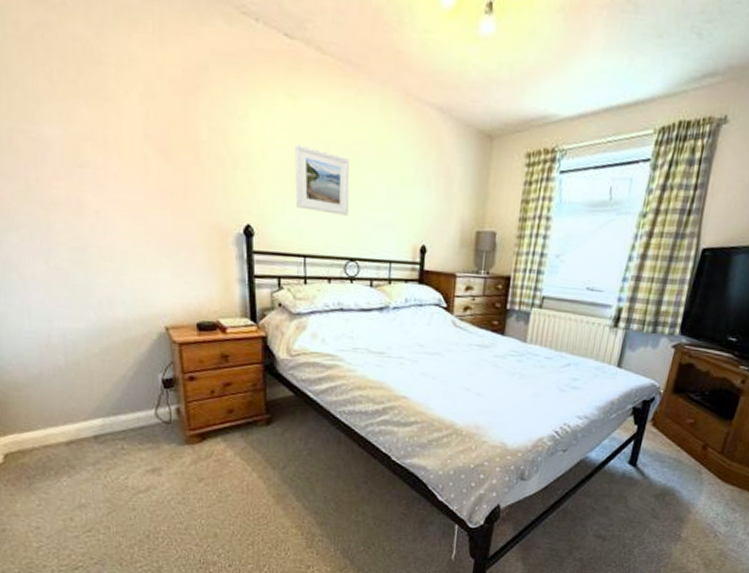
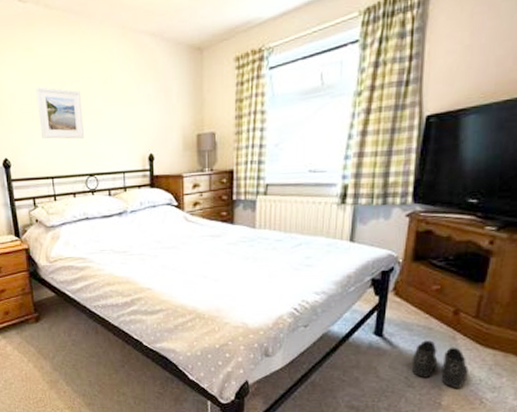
boots: none [658,473,709,521] -> present [411,340,469,388]

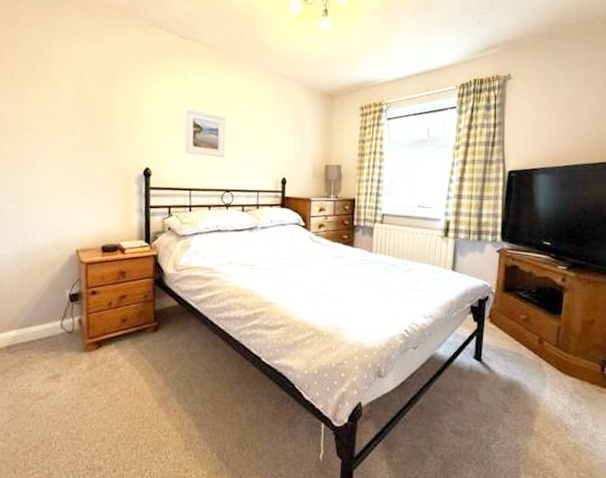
boots: present [411,340,469,388] -> none [506,366,554,414]

